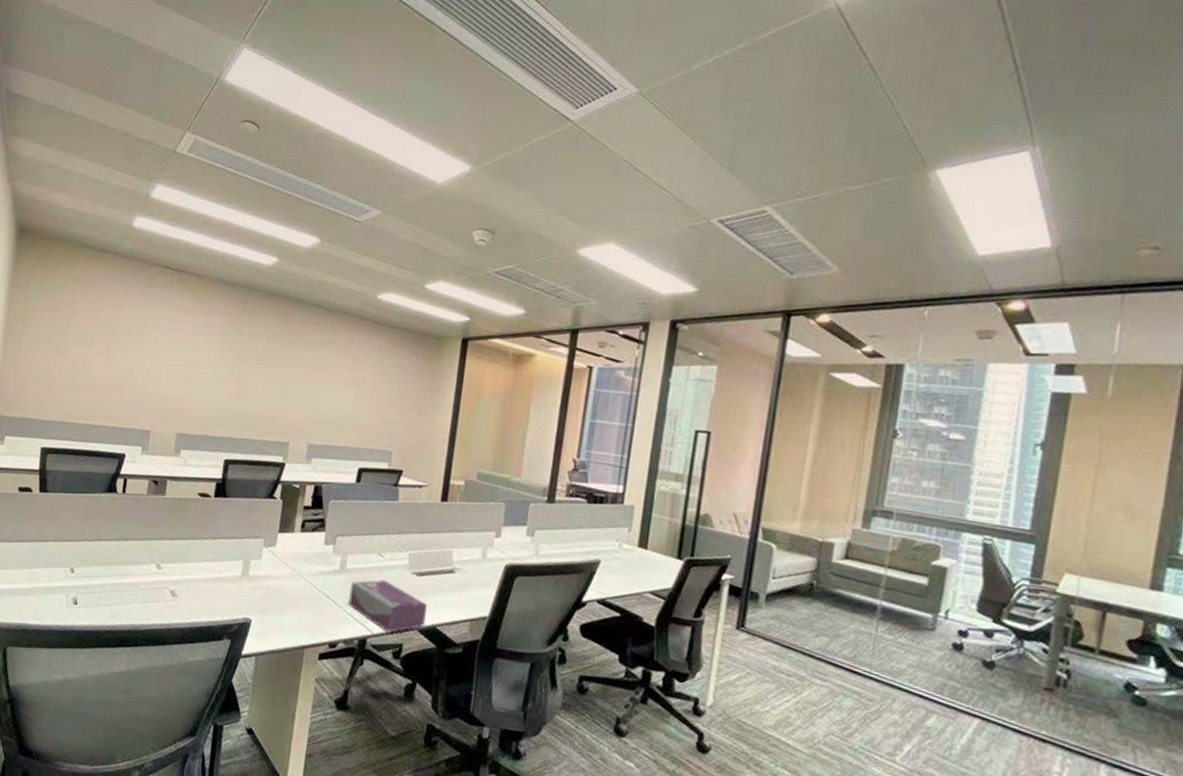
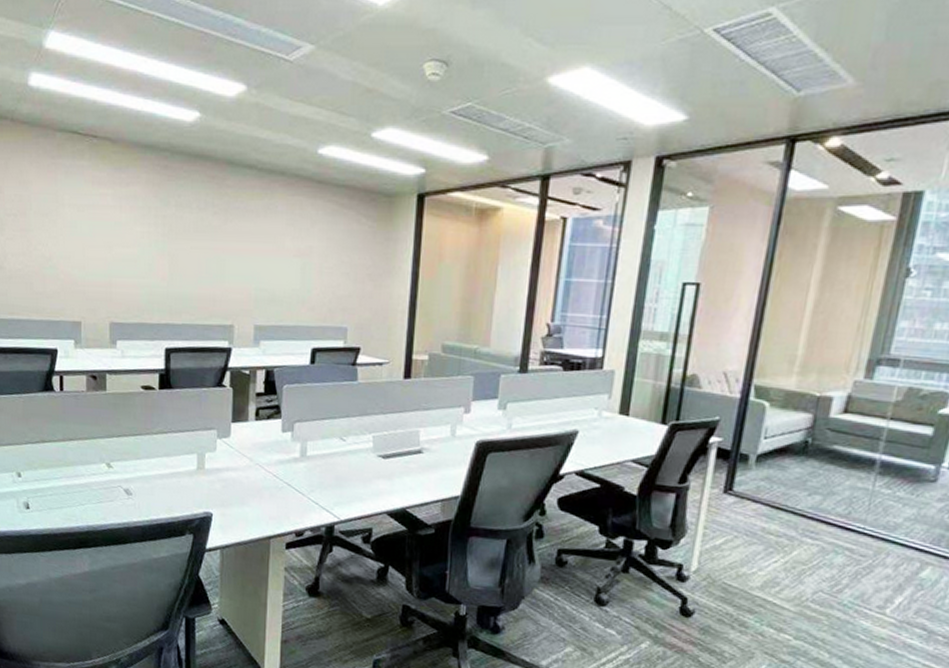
tissue box: present [348,579,427,633] -> none [312,464,395,518]

